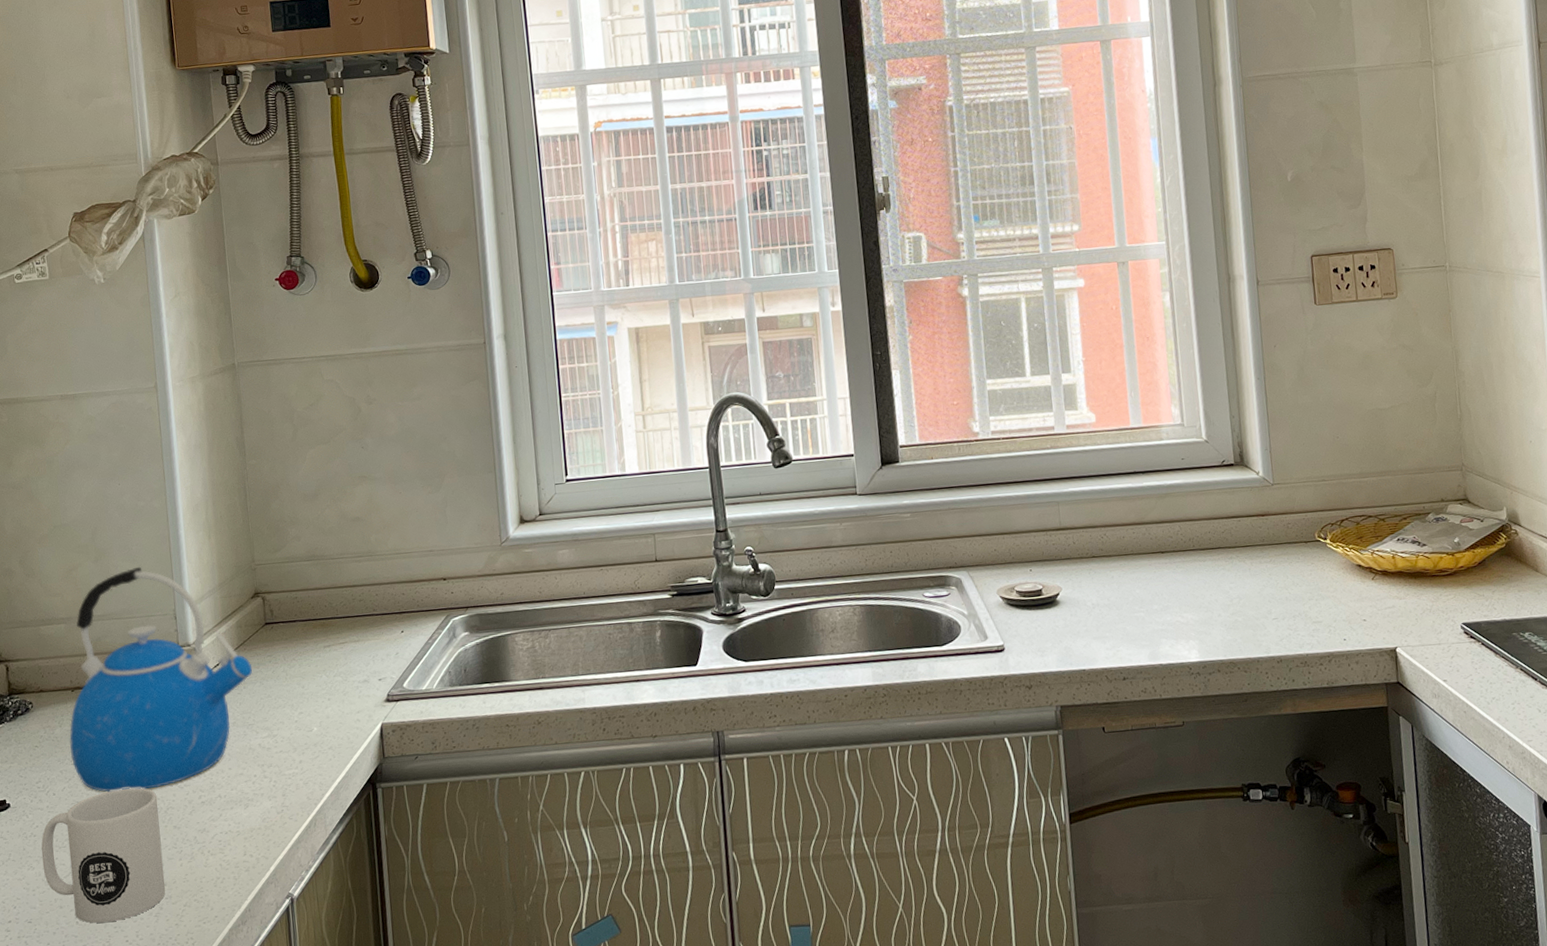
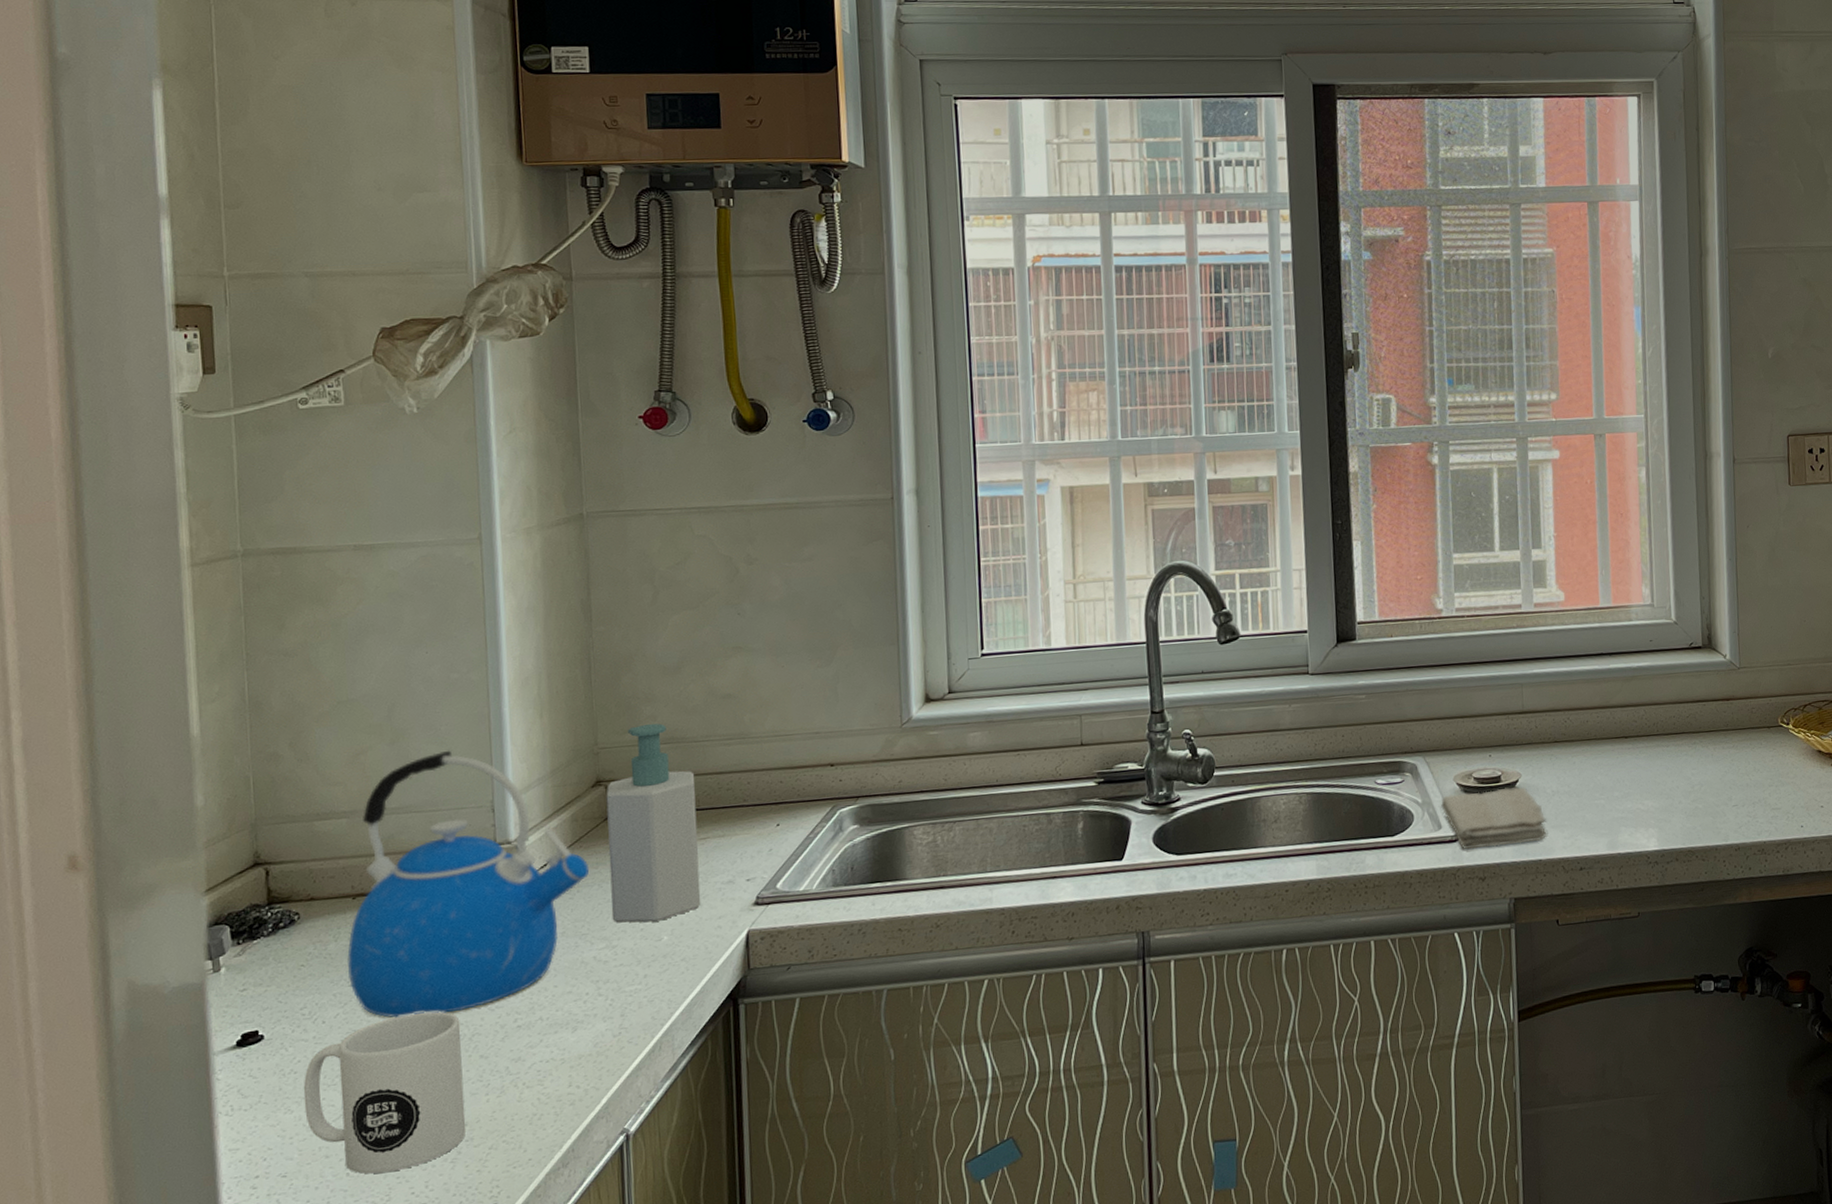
soap bottle: none [263,543,343,715] -> present [606,723,701,923]
washcloth: none [986,599,1089,659] -> present [1441,786,1546,849]

